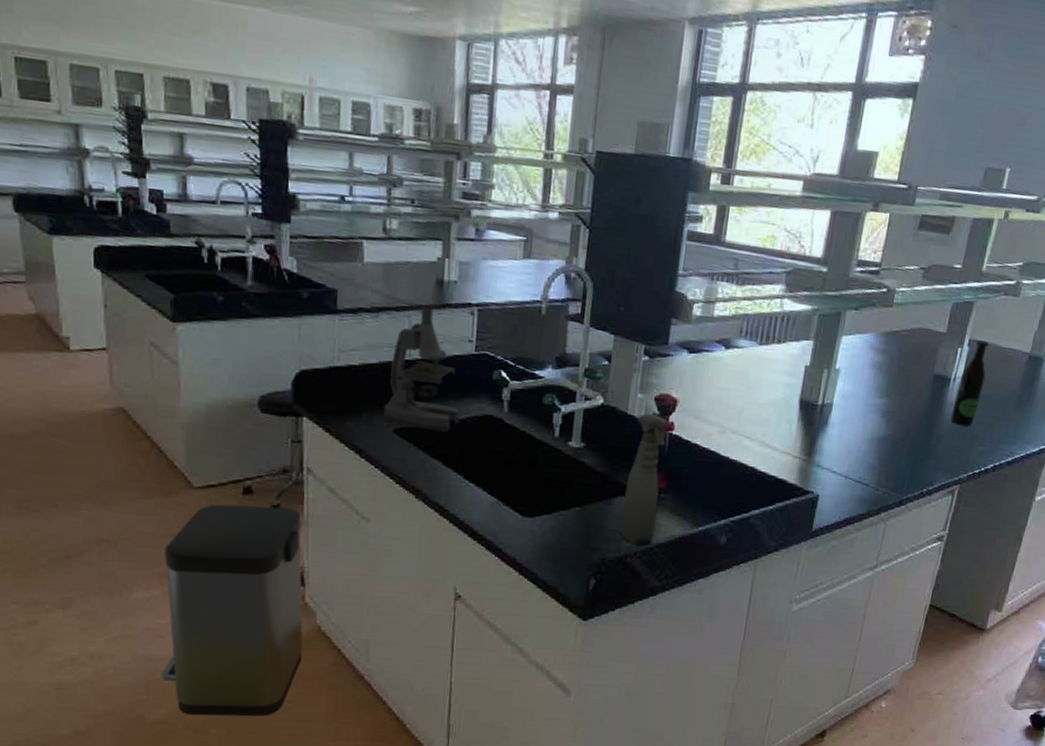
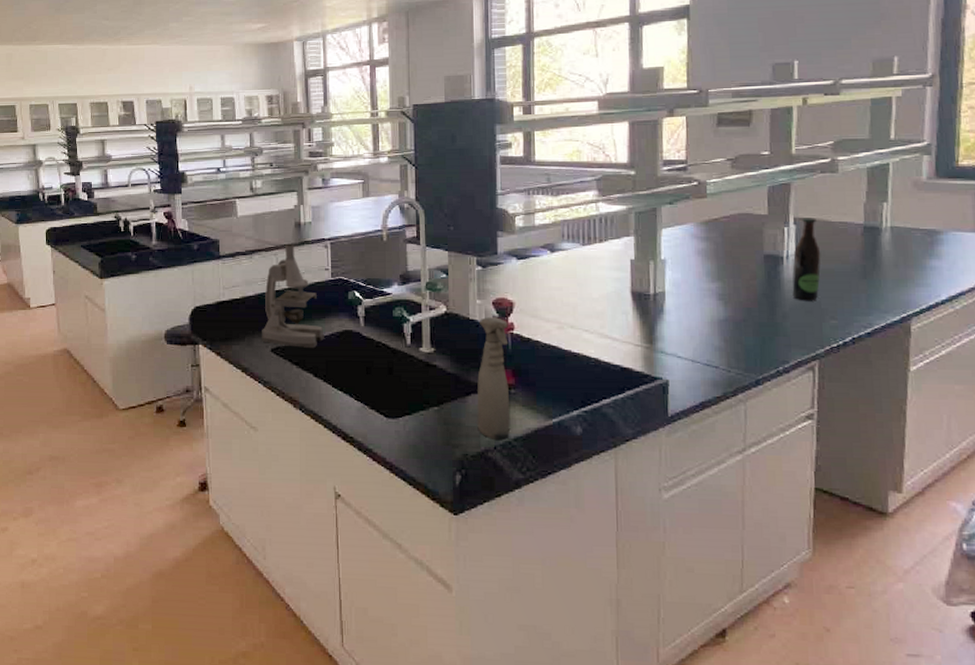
pedal bin: present [160,504,304,716] -> none [98,422,210,612]

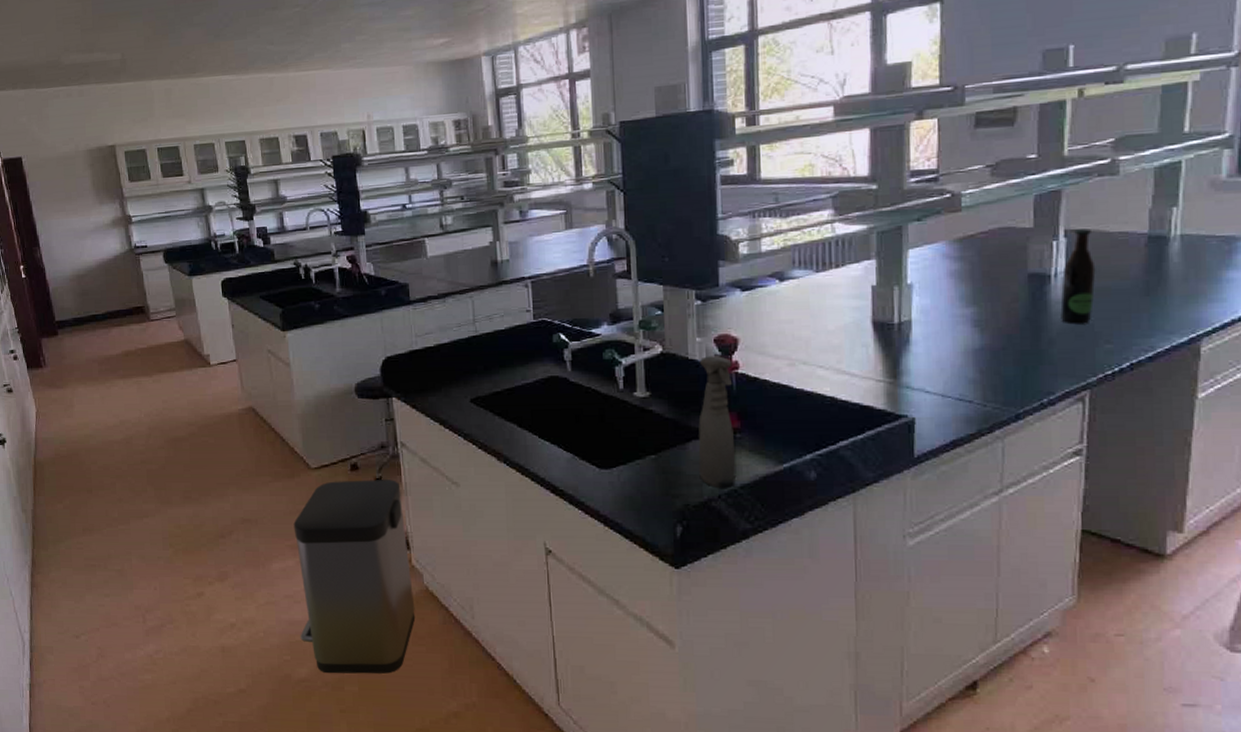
pedal bin: none [98,422,210,612] -> present [293,480,416,674]
microscope: present [262,243,324,349] -> none [459,284,528,398]

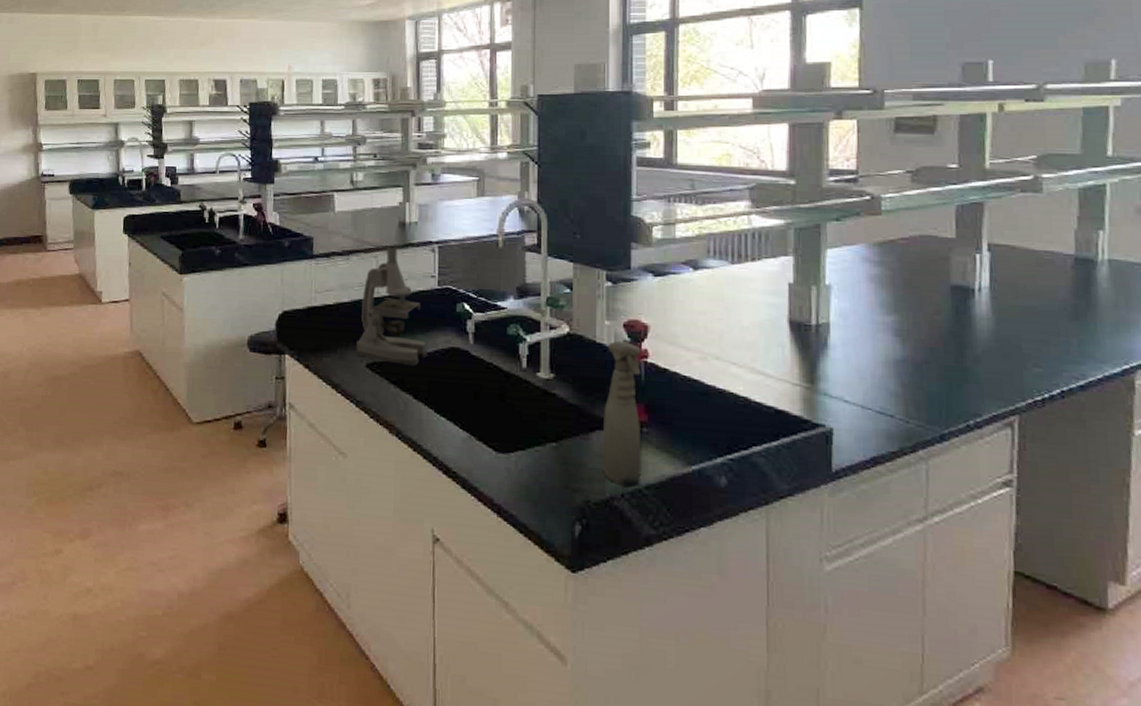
pedal bin: present [293,480,416,674] -> none [159,439,288,664]
microscope: none [459,284,528,398] -> present [356,245,427,367]
bottle: present [1060,229,1096,323] -> none [985,244,1022,343]

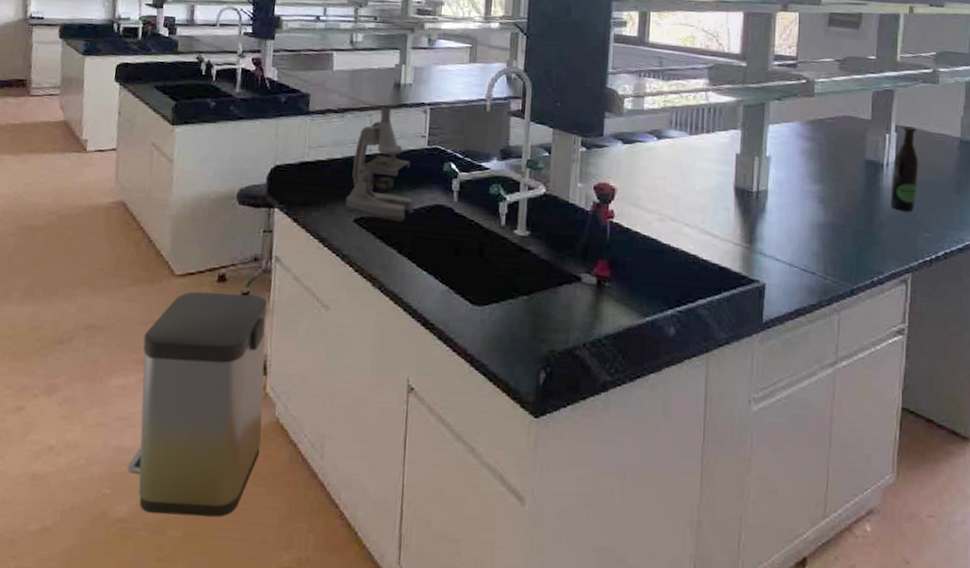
pedal bin: none [159,439,288,664] -> present [126,291,268,517]
spray bottle: present [602,340,641,488] -> none [567,201,608,338]
bottle: none [985,244,1022,343] -> present [890,126,919,211]

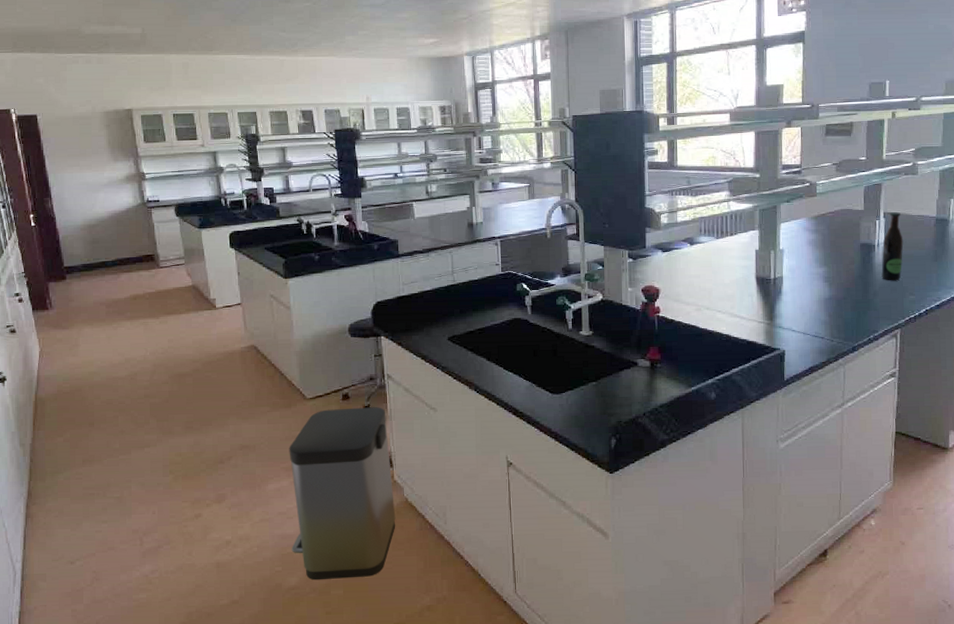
microscope: present [345,104,414,222] -> none [439,242,496,336]

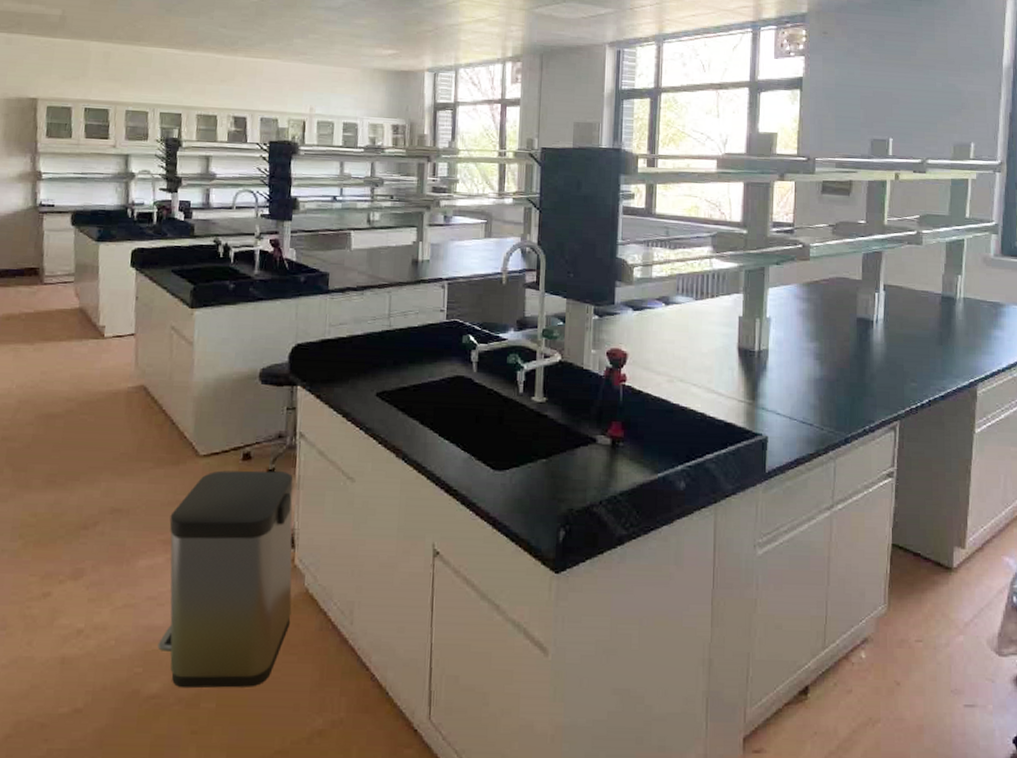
bottle: present [881,212,904,280] -> none [880,285,905,363]

